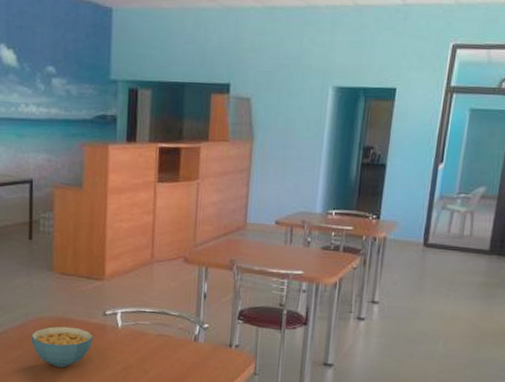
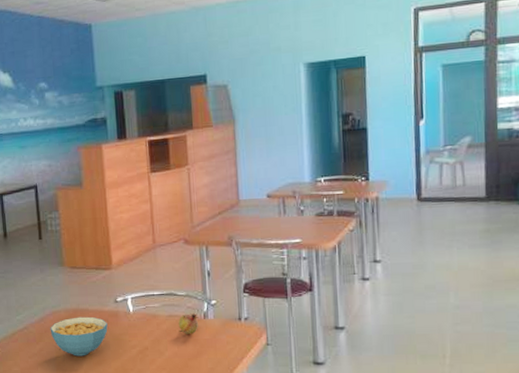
fruit: none [166,334,189,356] -> present [178,312,199,334]

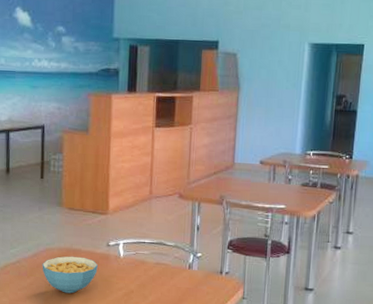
fruit: present [178,312,199,334] -> none [164,262,184,282]

